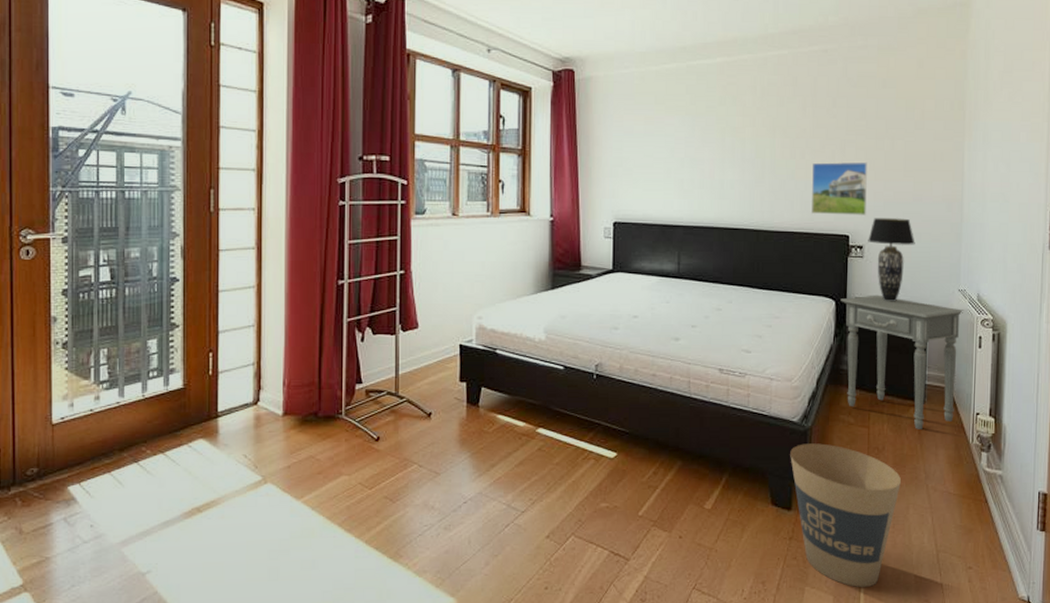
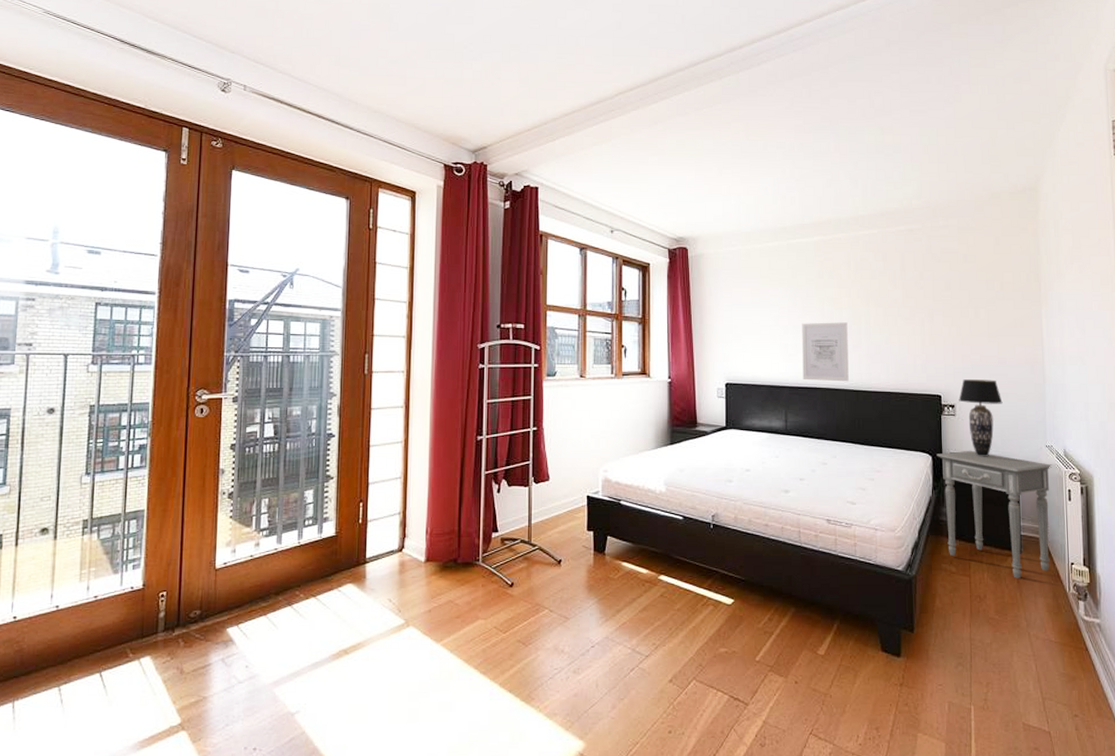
wall art: none [699,154,750,221] -> present [802,322,849,382]
trash can: present [790,443,901,588] -> none [897,591,1004,735]
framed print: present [811,161,867,215] -> none [903,328,956,377]

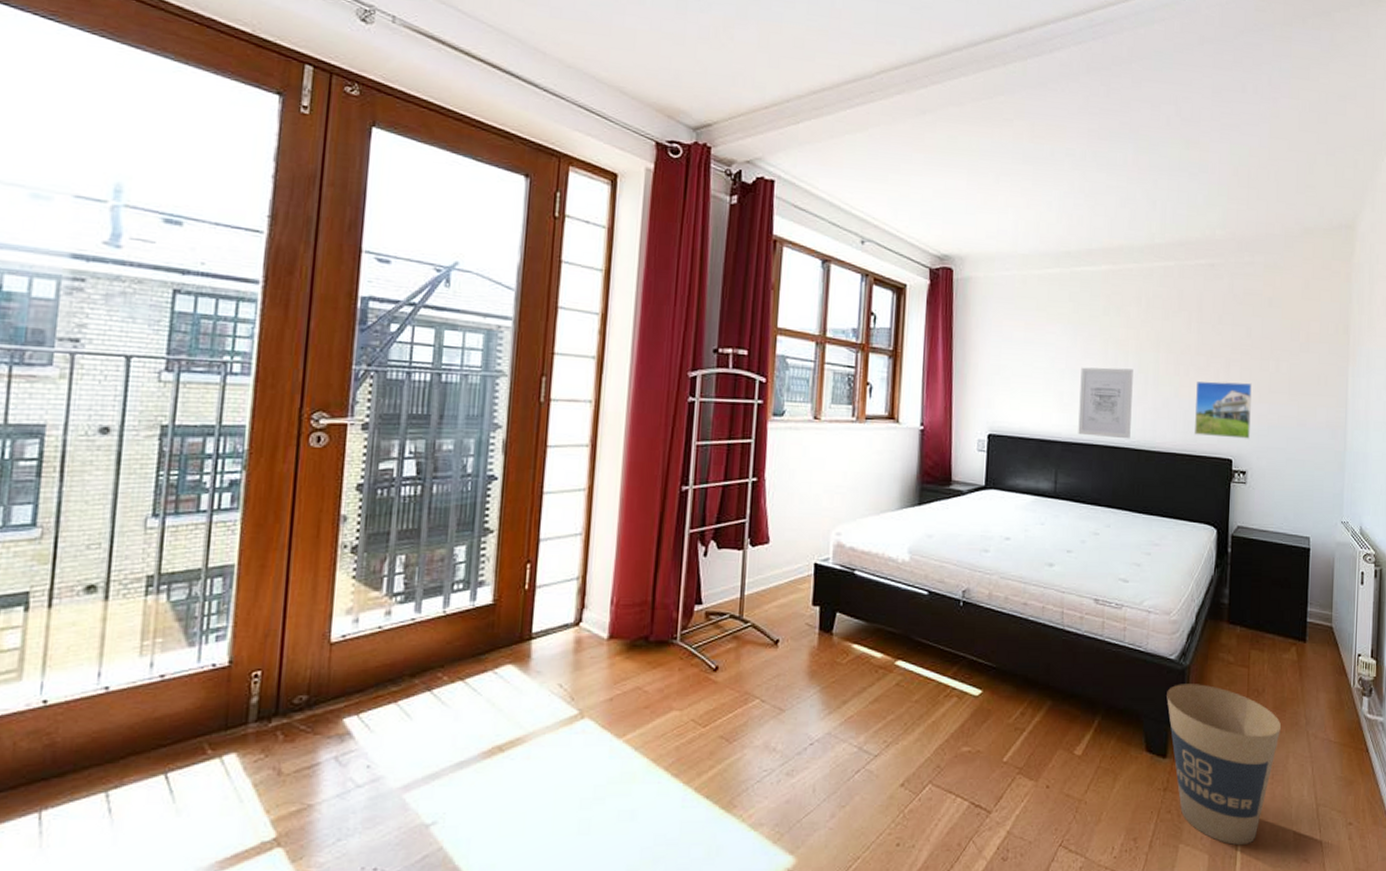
trash can: none [897,591,1004,735] -> present [1166,684,1281,846]
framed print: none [903,328,956,377] -> present [1195,381,1252,439]
side table: present [937,450,1052,578] -> none [1222,524,1347,671]
table lamp: present [959,379,1003,457] -> none [1251,442,1299,533]

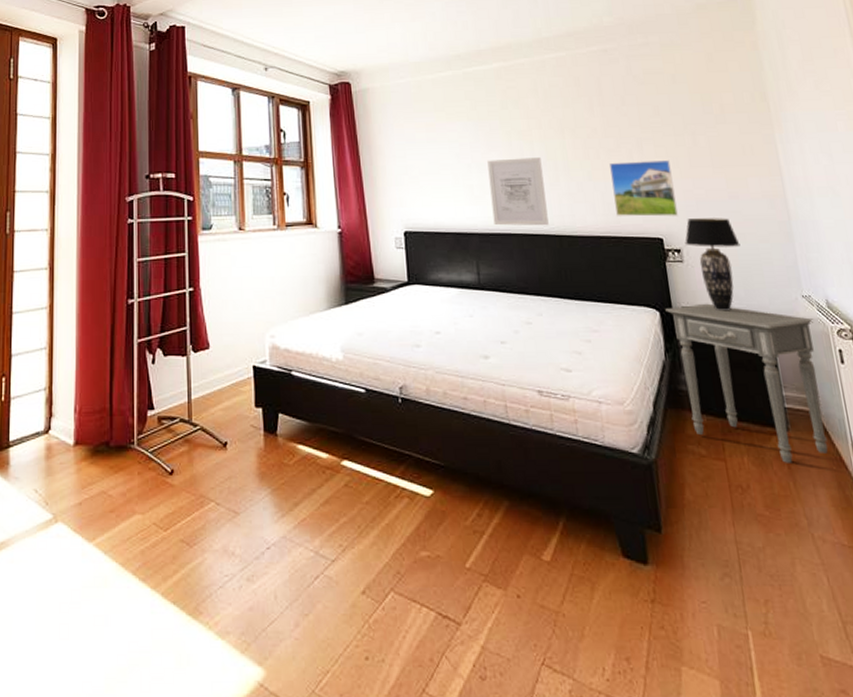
trash can: present [1166,684,1281,846] -> none [635,480,779,671]
side table: none [1222,524,1347,671] -> present [665,303,829,463]
table lamp: none [1251,442,1299,533] -> present [685,218,741,311]

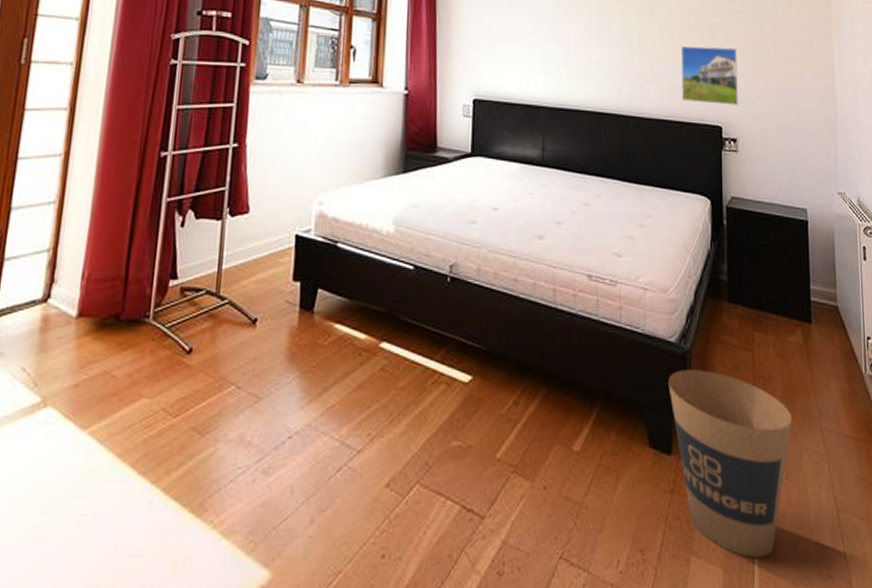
wall art: present [487,157,549,226] -> none [564,31,618,105]
trash can: none [635,480,779,671] -> present [668,369,792,559]
side table: present [665,303,829,463] -> none [716,194,845,355]
table lamp: present [685,218,741,311] -> none [741,109,790,204]

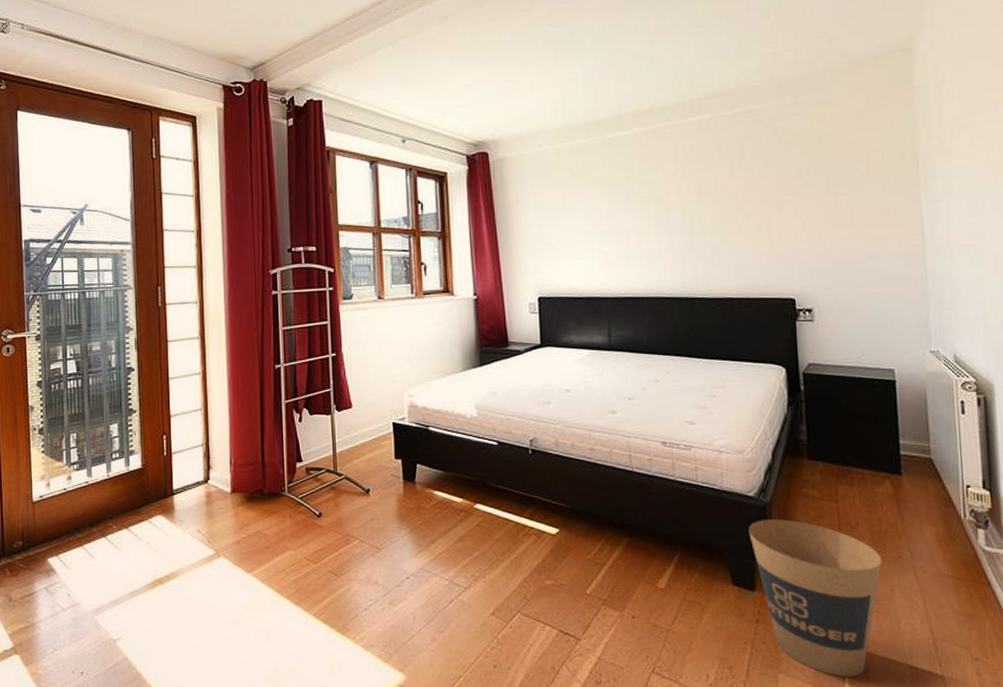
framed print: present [680,46,738,105] -> none [746,221,812,278]

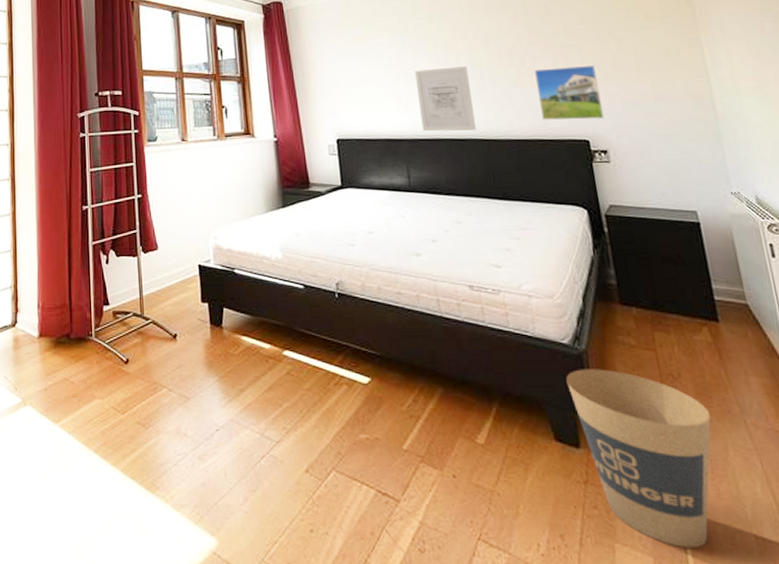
wall art: none [623,222,682,290] -> present [415,66,476,132]
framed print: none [746,221,812,278] -> present [534,65,604,120]

